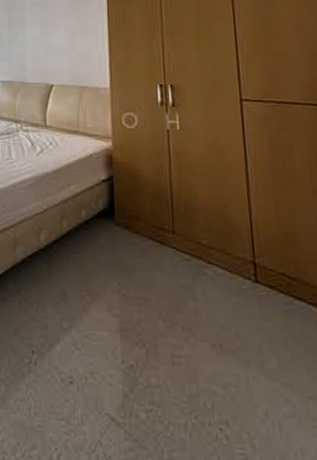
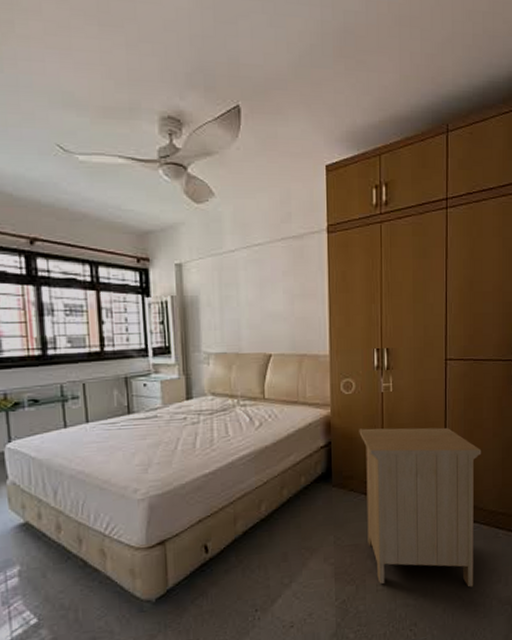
nightstand: none [143,166,308,390] -> present [359,427,482,587]

